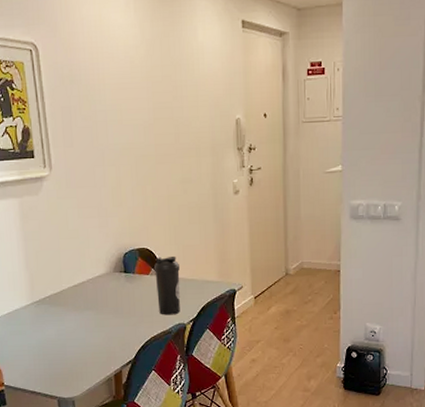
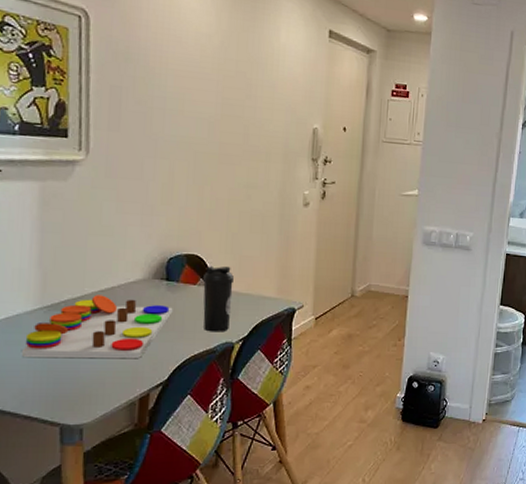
board game: none [23,289,133,344] -> present [22,295,173,358]

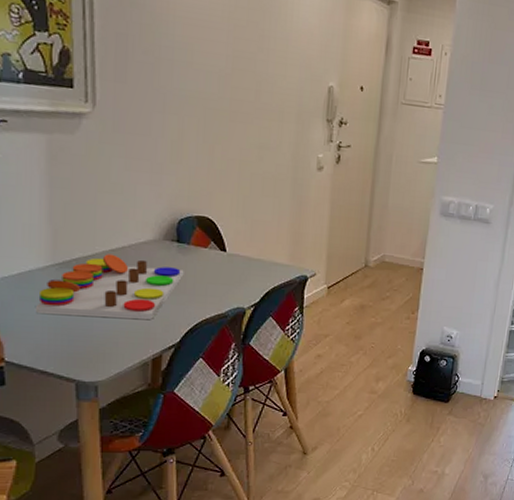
water bottle: present [202,266,234,332] -> none [213,229,245,297]

